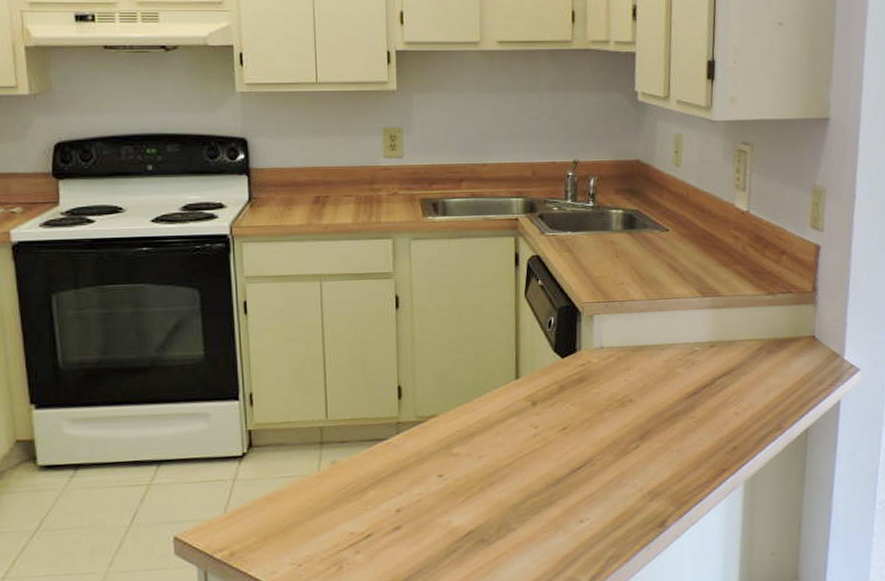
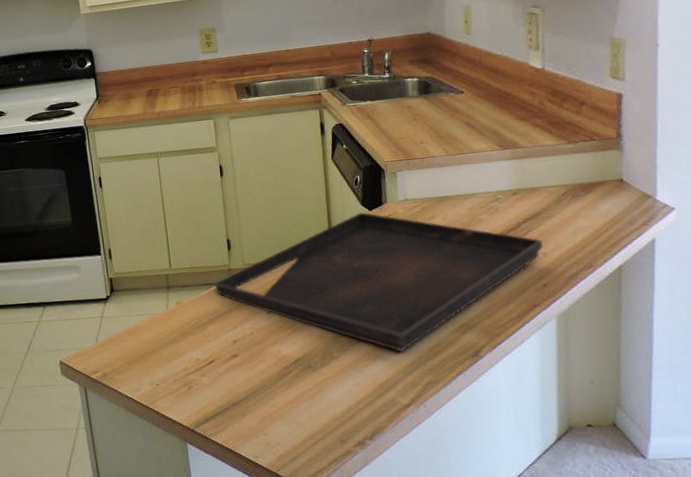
serving tray: none [379,359,735,522] -> present [214,212,543,352]

